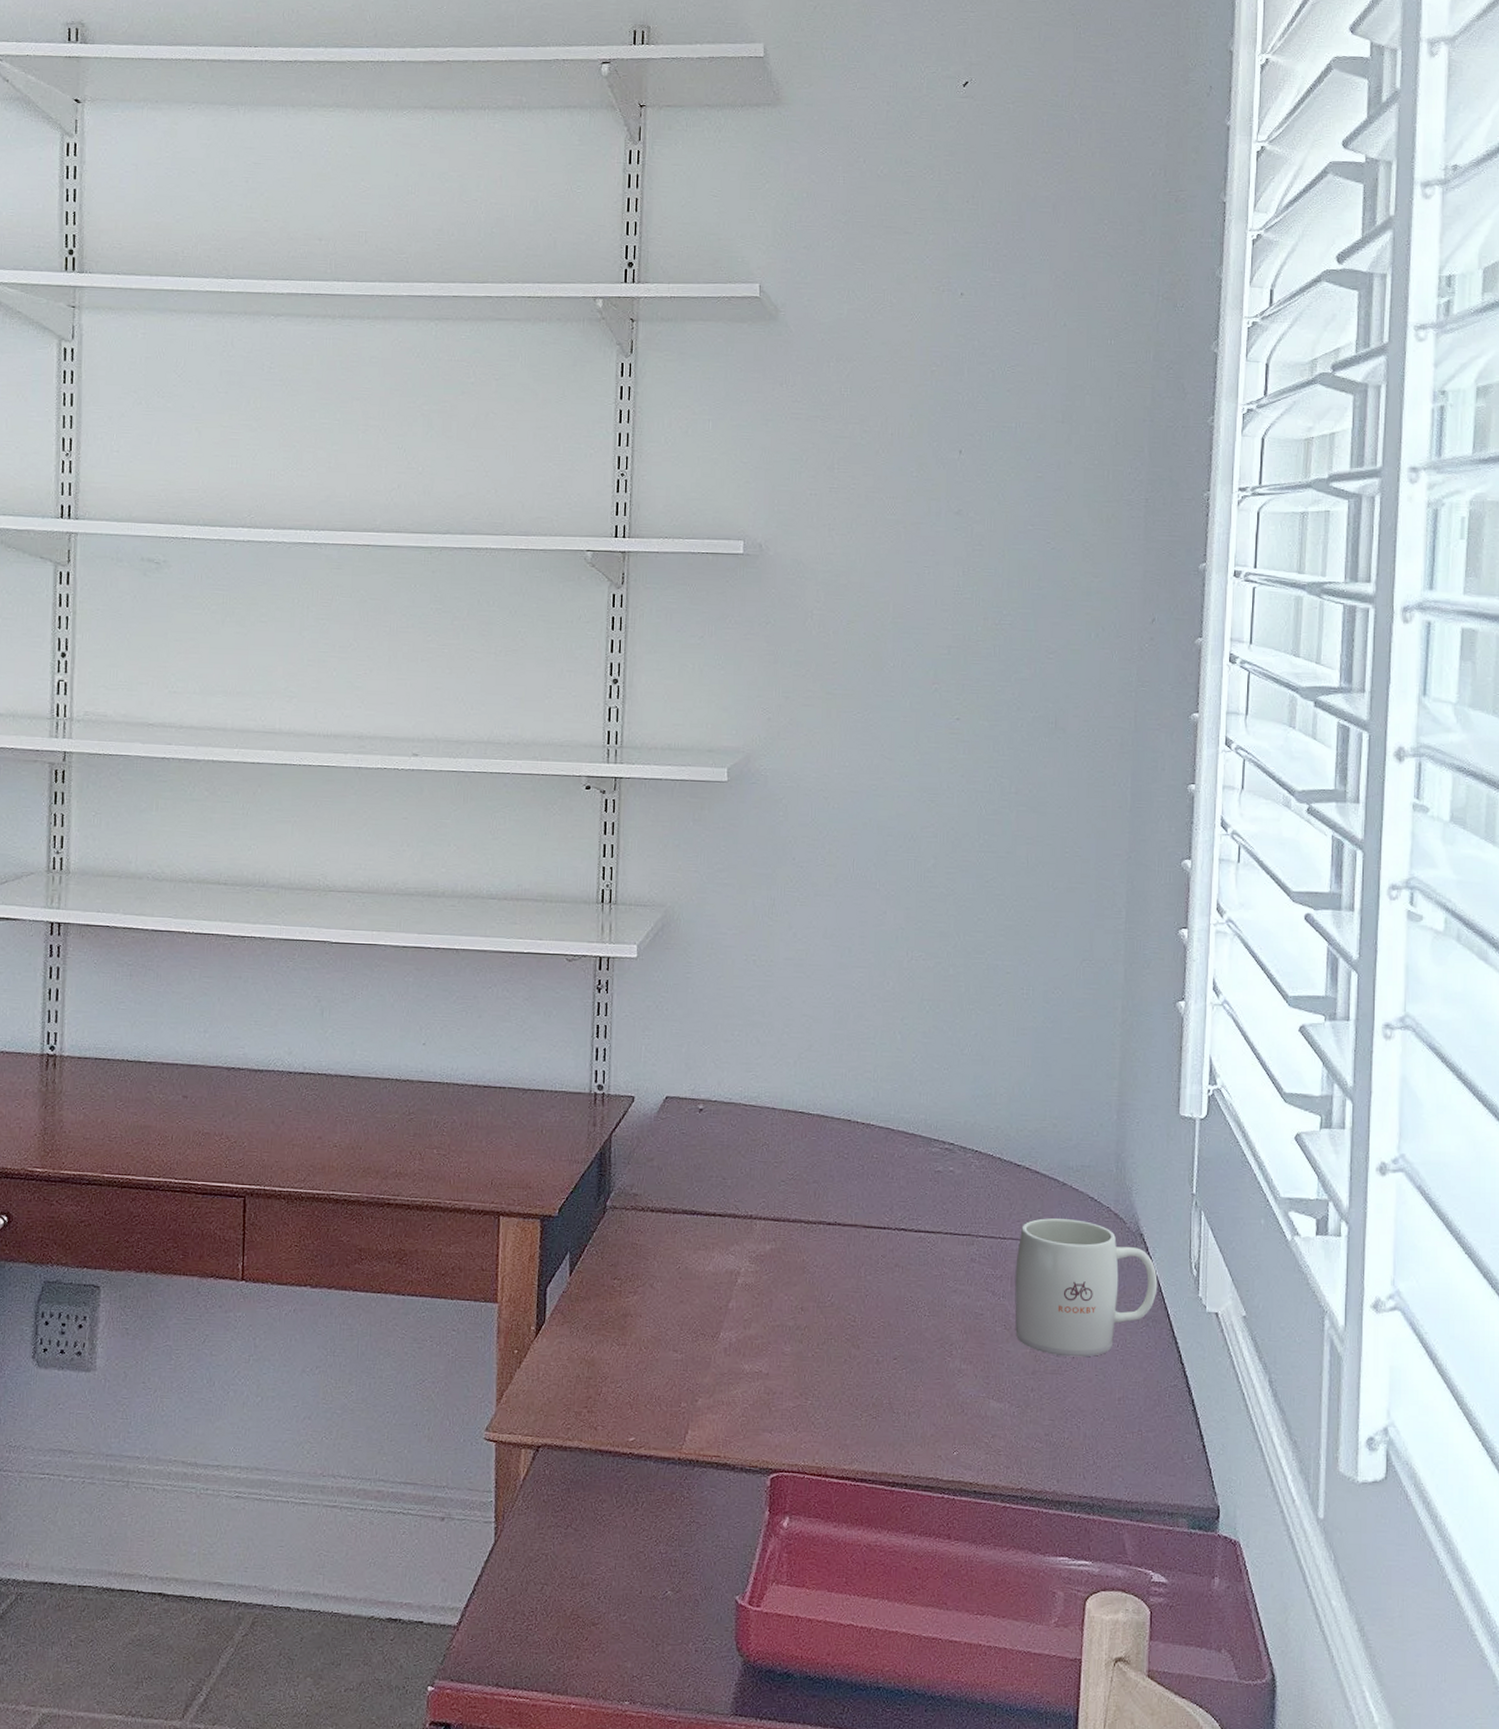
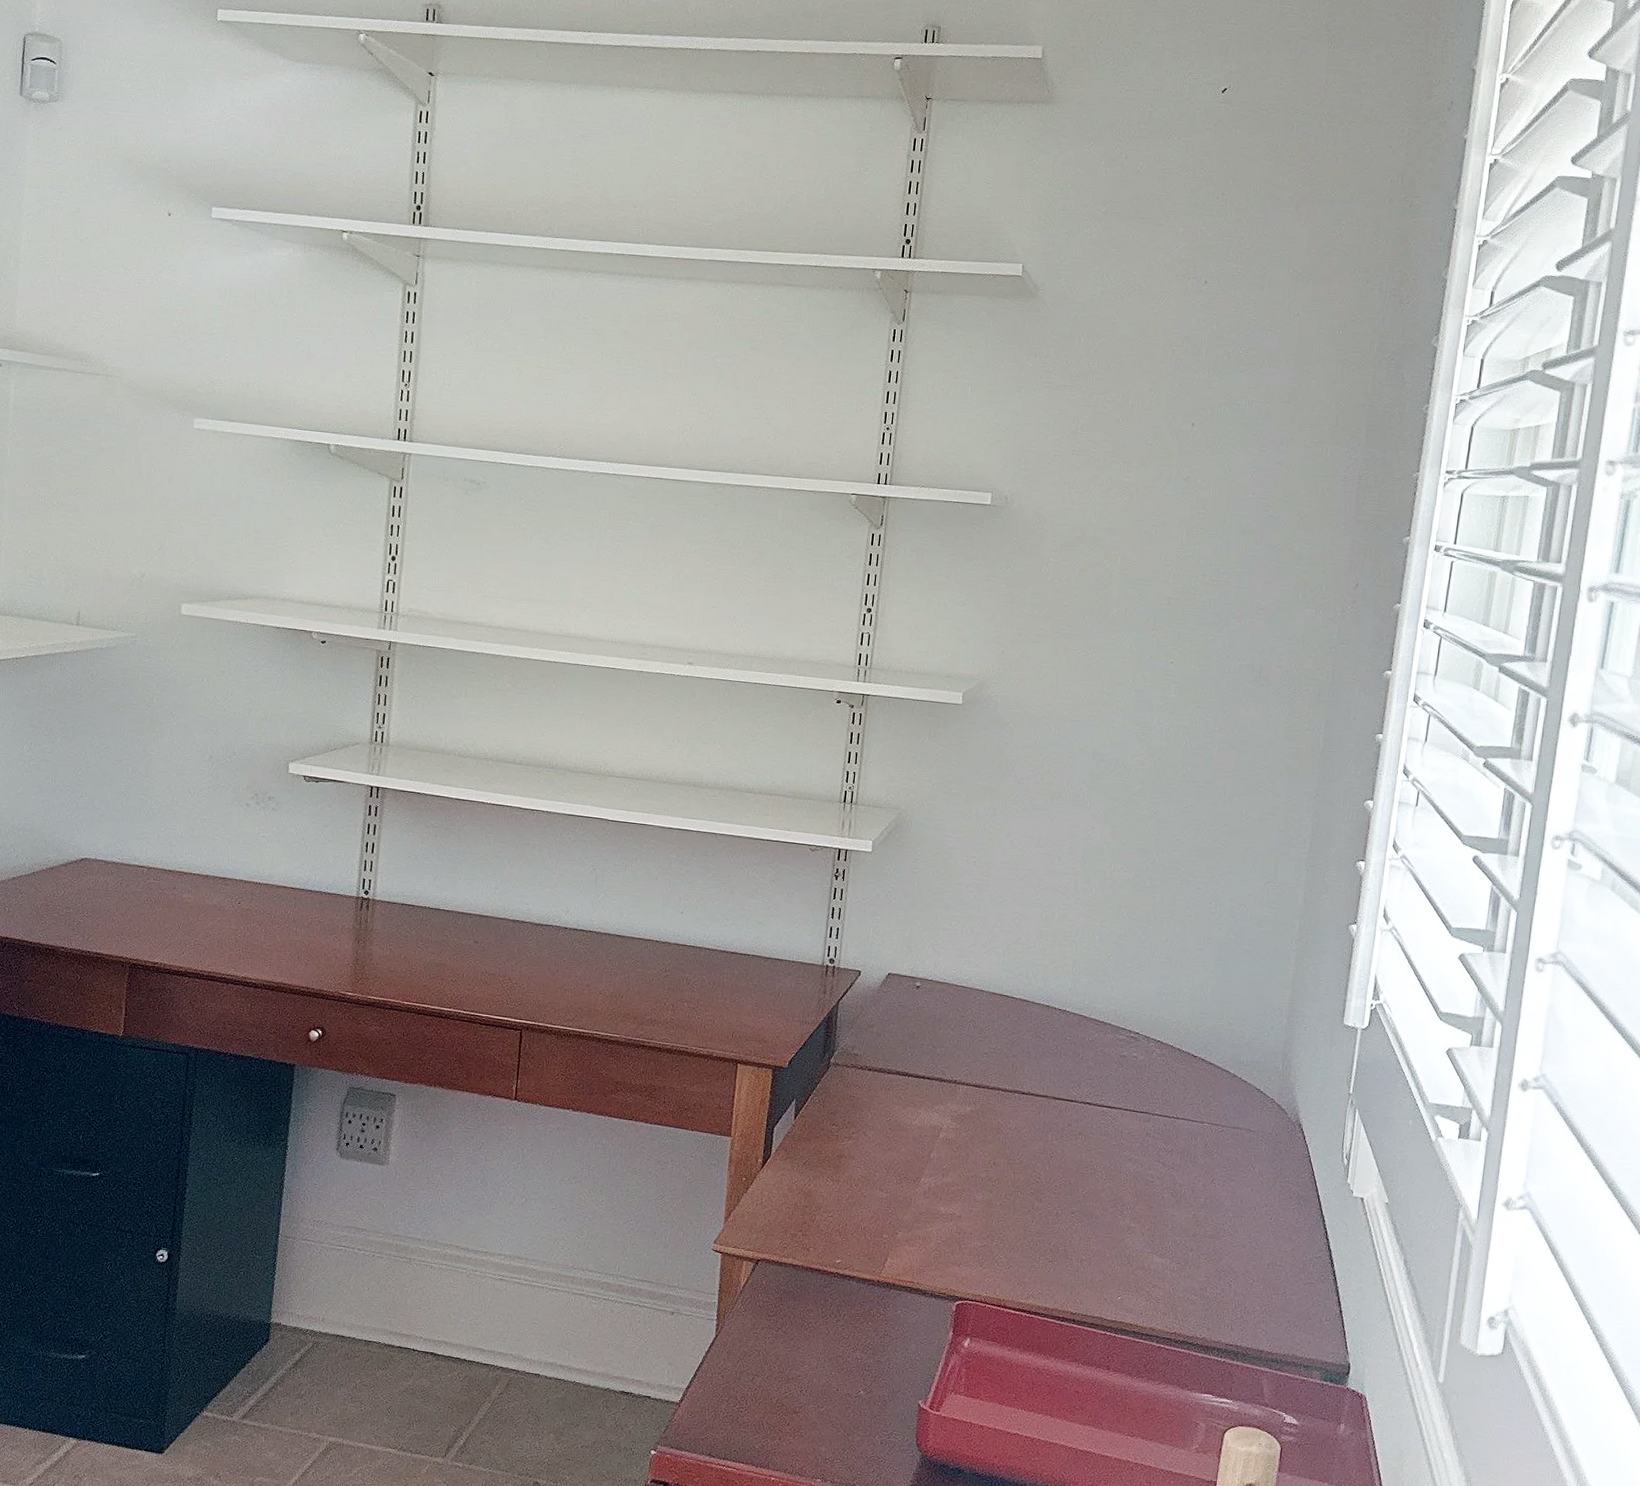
mug: present [1015,1218,1158,1357] -> none [1180,1103,1312,1226]

